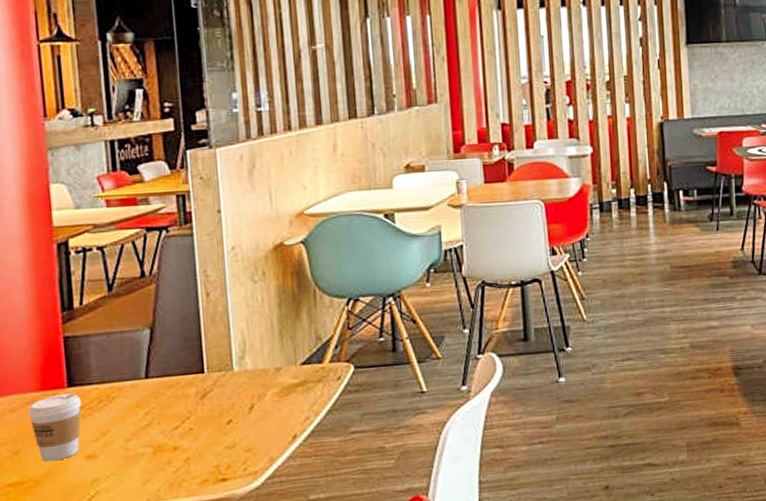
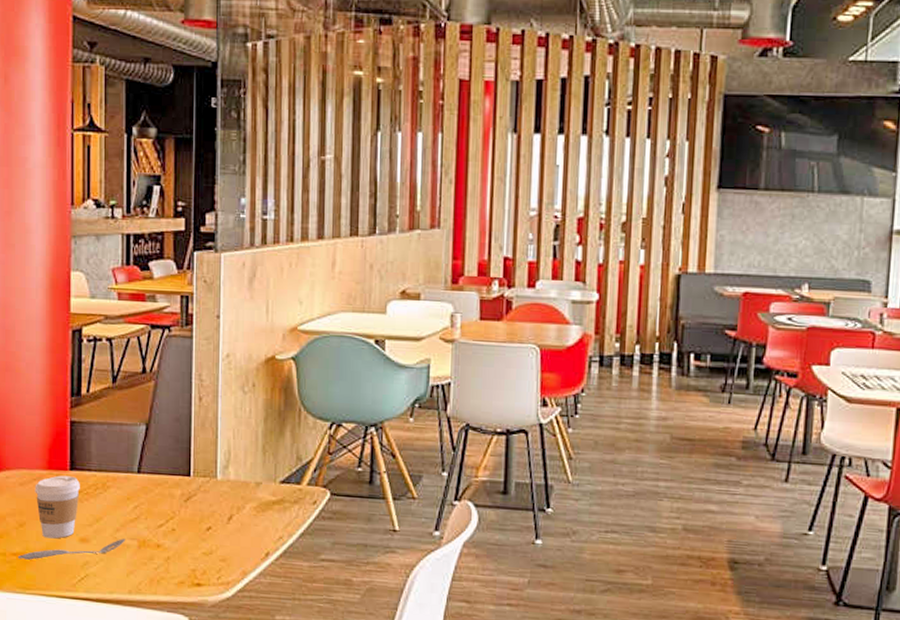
spoon: none [14,448,138,489] -> present [17,539,125,560]

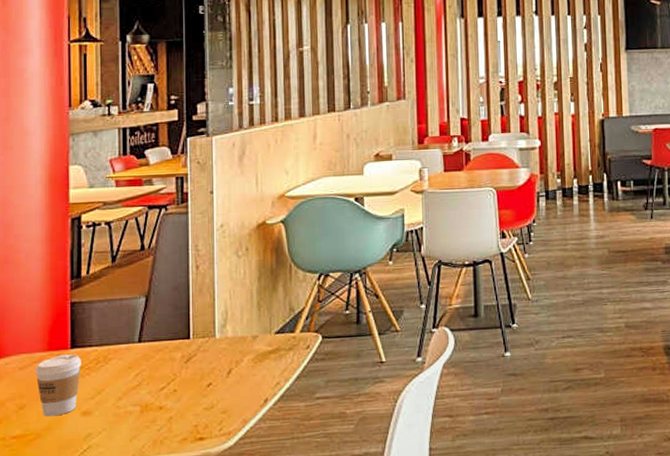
spoon: present [17,539,125,560] -> none [17,406,128,441]

